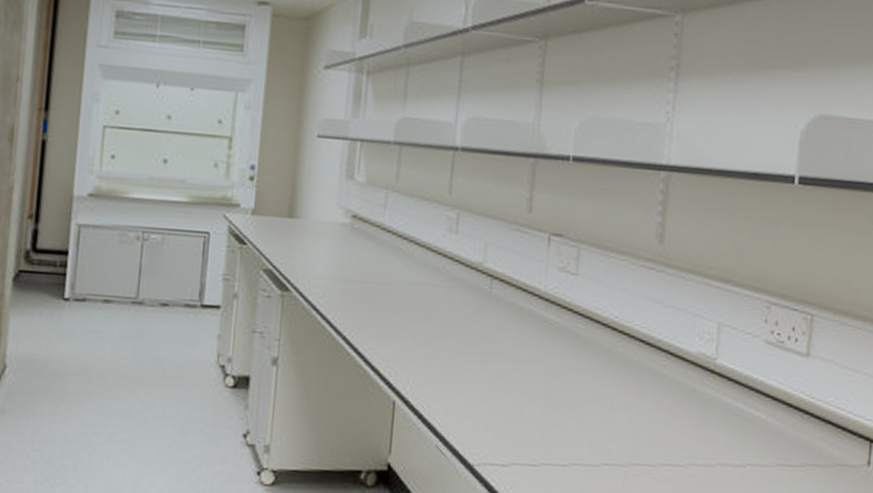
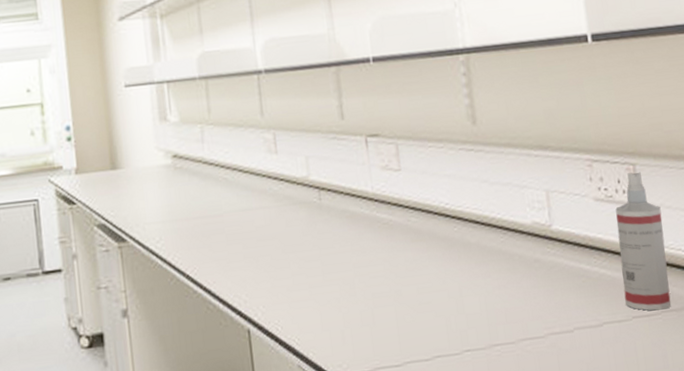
spray bottle: none [773,322,829,463] -> present [615,172,671,311]

